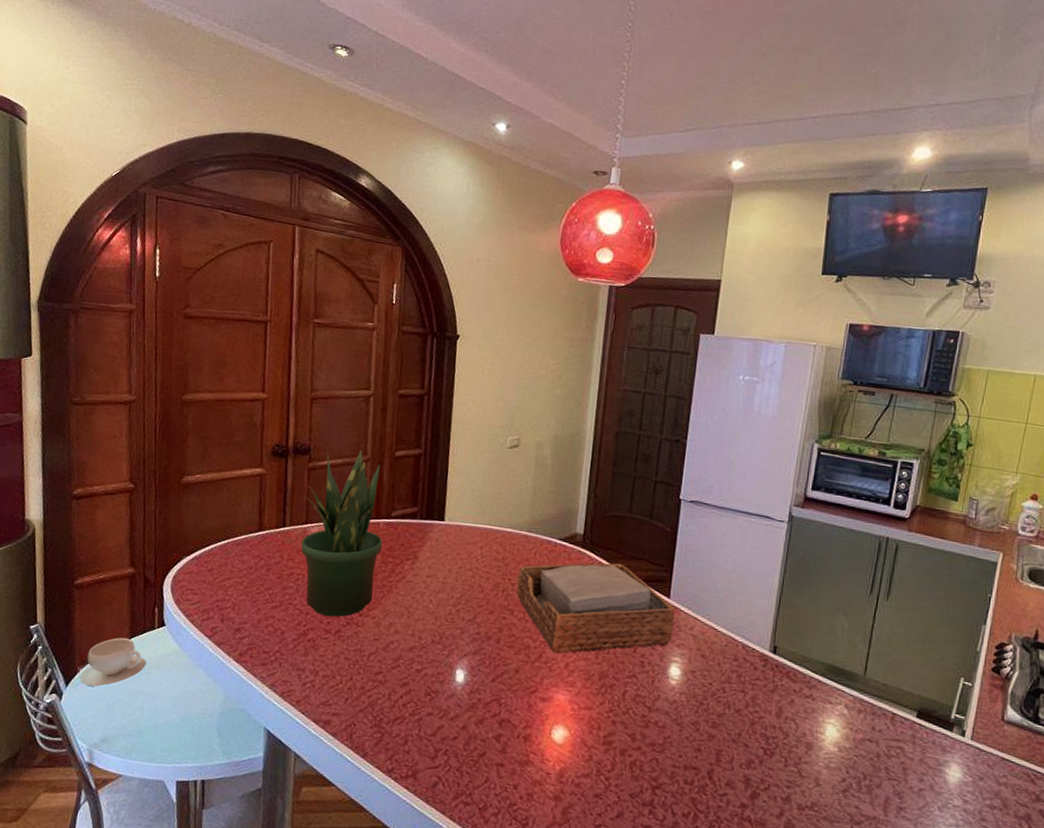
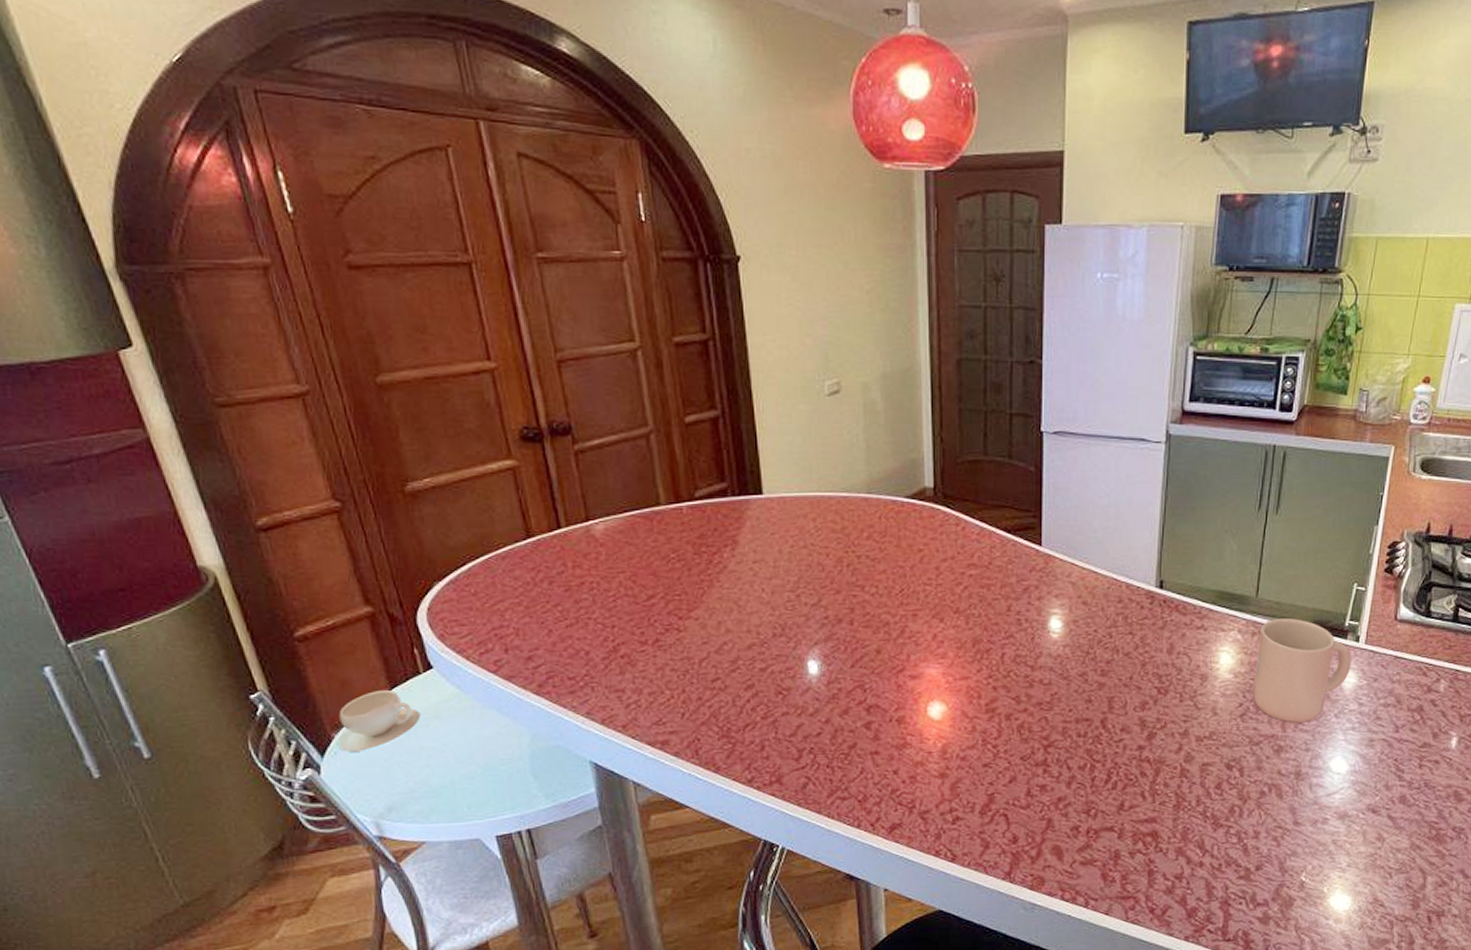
planter: present [301,450,383,617] -> none [578,421,692,626]
napkin holder: present [516,563,675,653] -> none [863,515,1049,626]
mug: none [855,700,957,811] -> present [1252,618,1352,723]

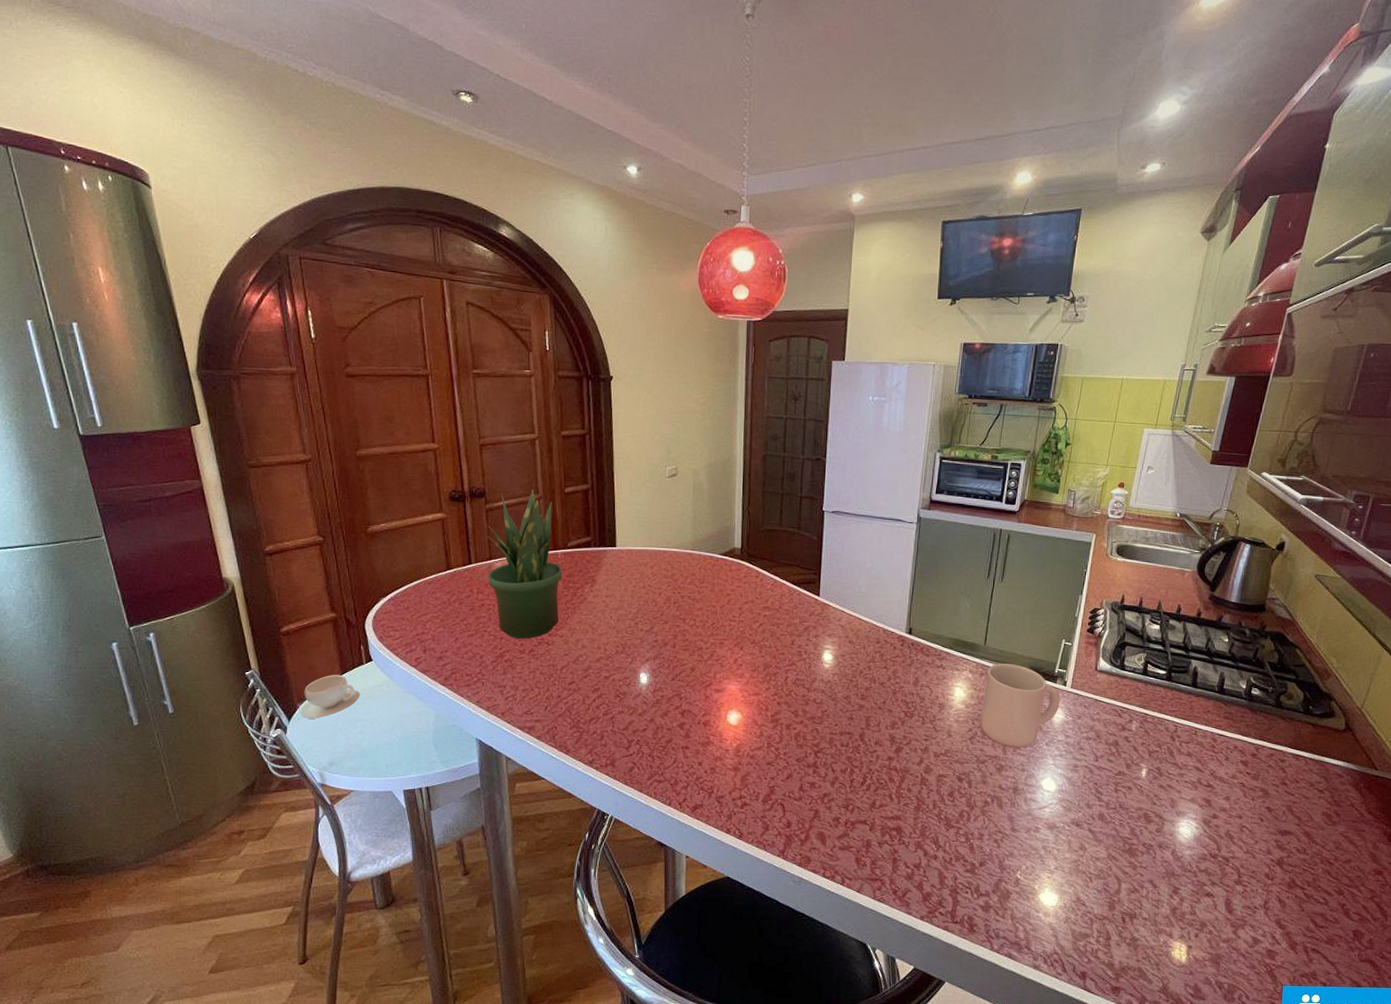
planter: none [578,421,692,626] -> present [486,490,563,639]

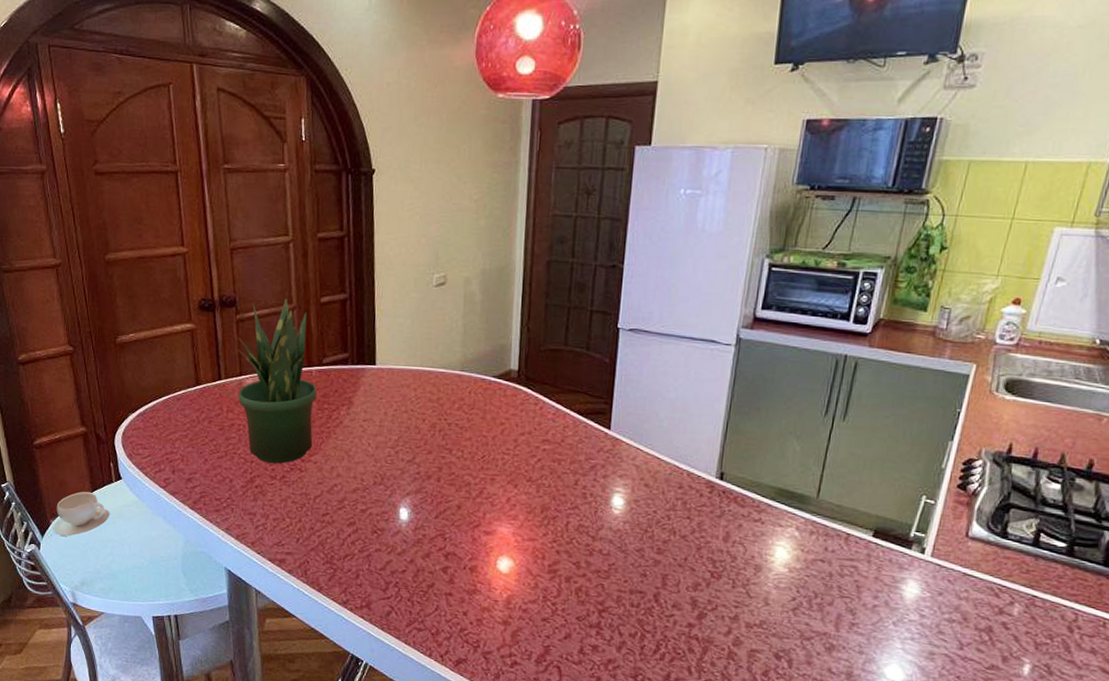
mug: present [979,663,1060,748] -> none [806,521,916,626]

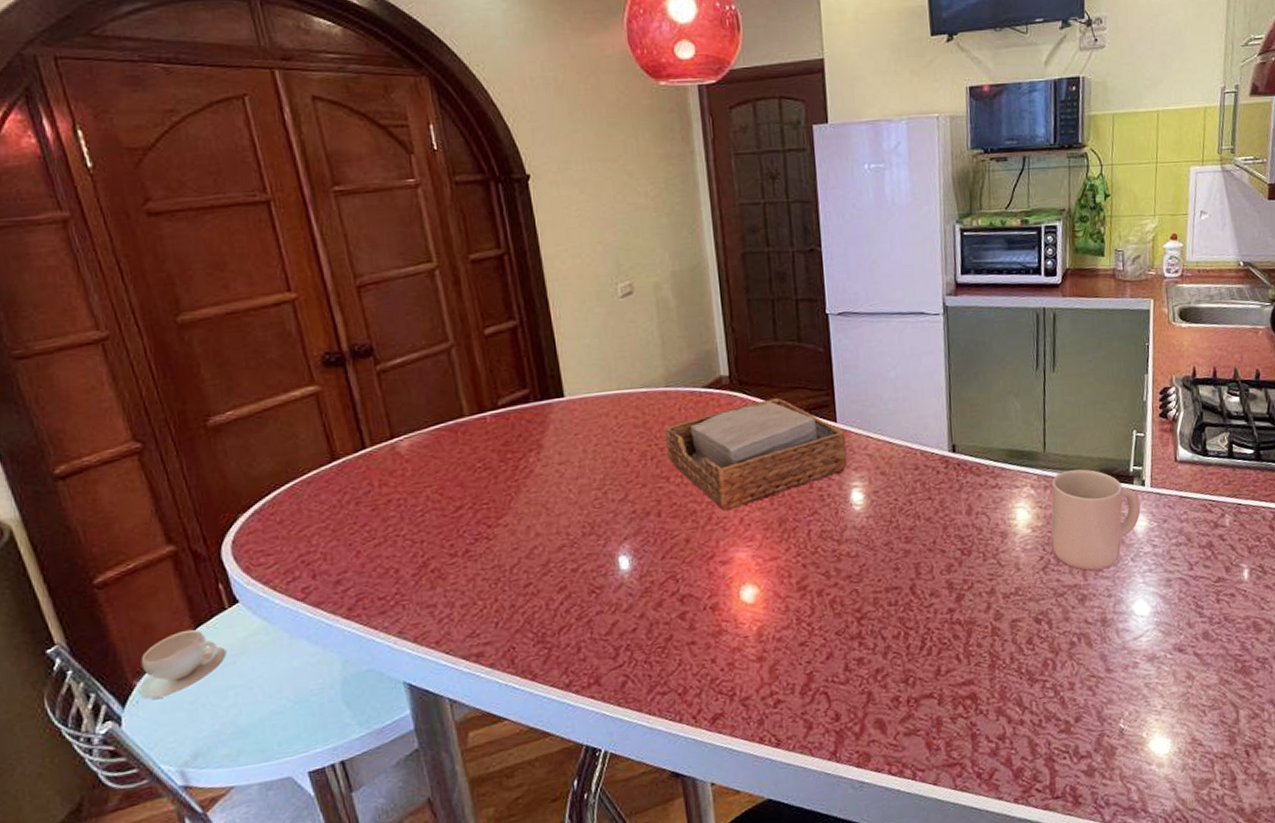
planter: present [236,299,317,464] -> none [382,337,500,539]
napkin holder: none [453,397,616,489] -> present [665,398,848,511]
mug: none [806,521,916,626] -> present [1051,469,1141,571]

